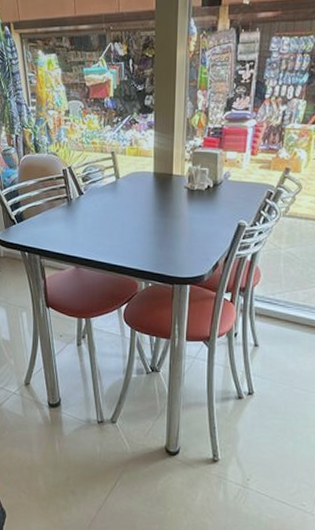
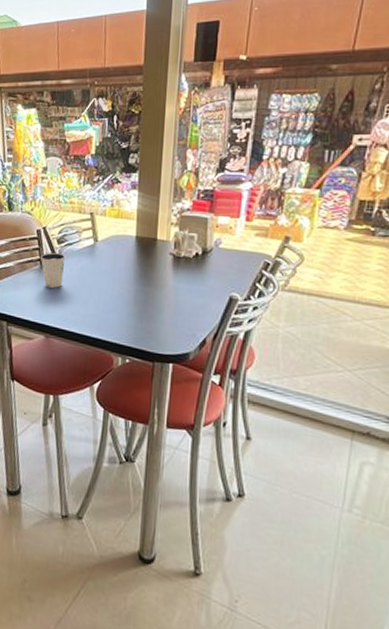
dixie cup: none [68,189,91,223] -> present [41,252,66,288]

